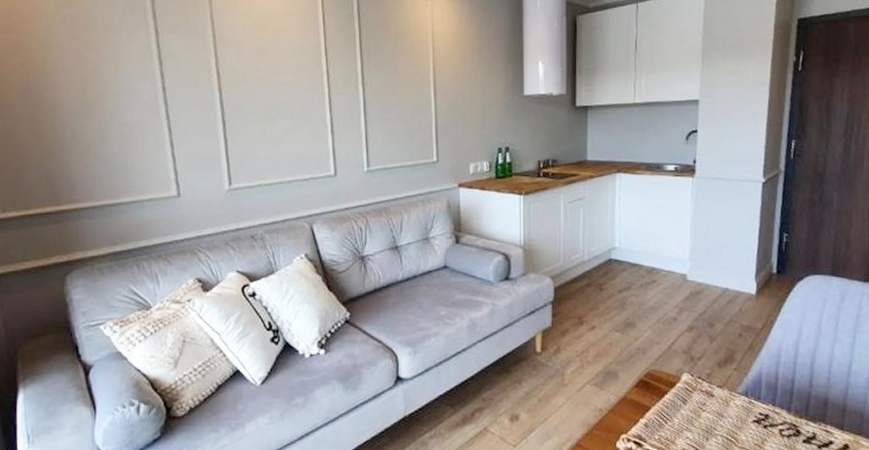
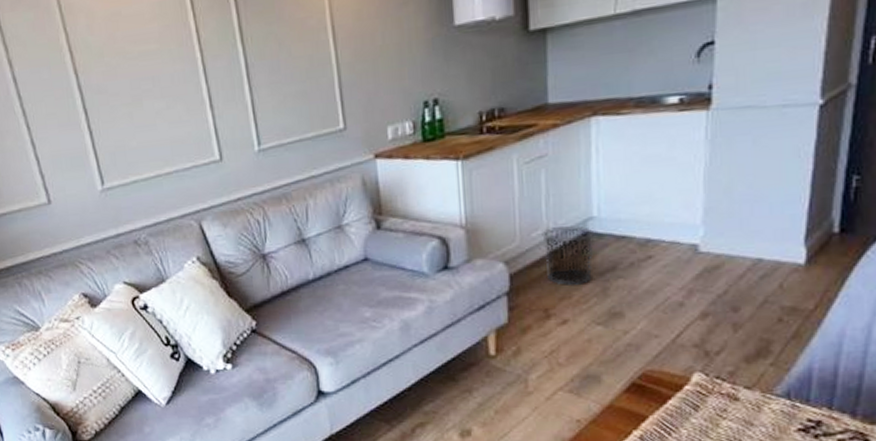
waste bin: none [579,253,617,300] -> present [542,226,595,286]

